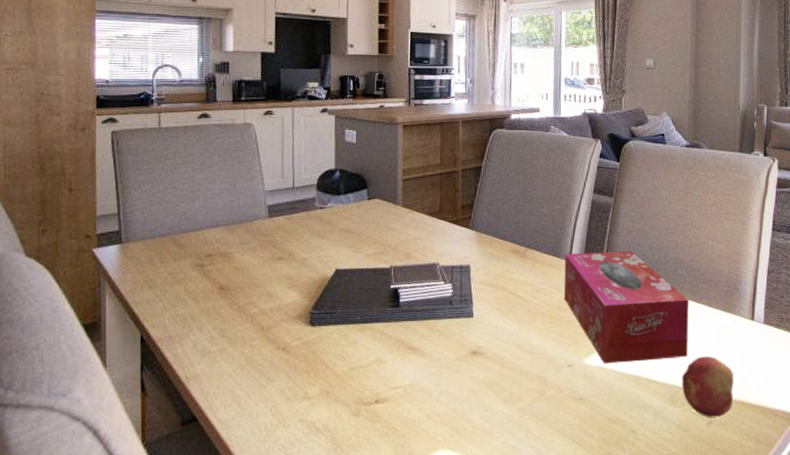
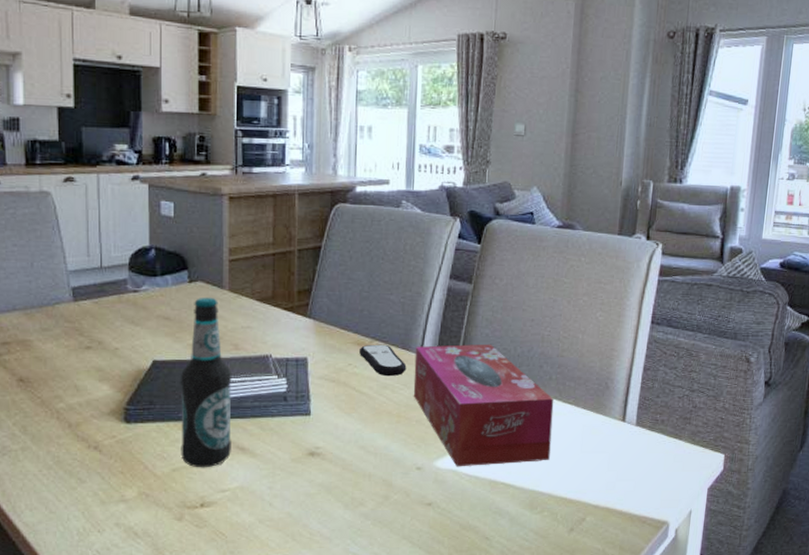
bottle: none [358,212,405,367] -> present [180,297,232,468]
remote control: none [516,252,557,281] -> present [359,344,407,377]
fruit: present [681,357,734,418] -> none [541,460,600,525]

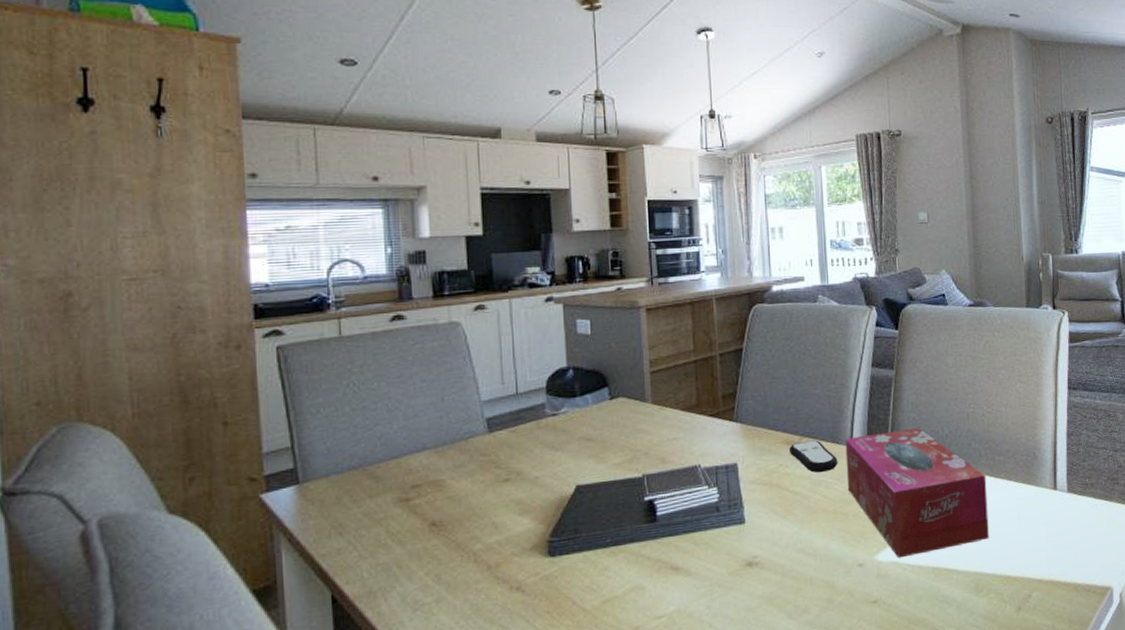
bottle: present [180,297,232,468] -> none [606,412,665,596]

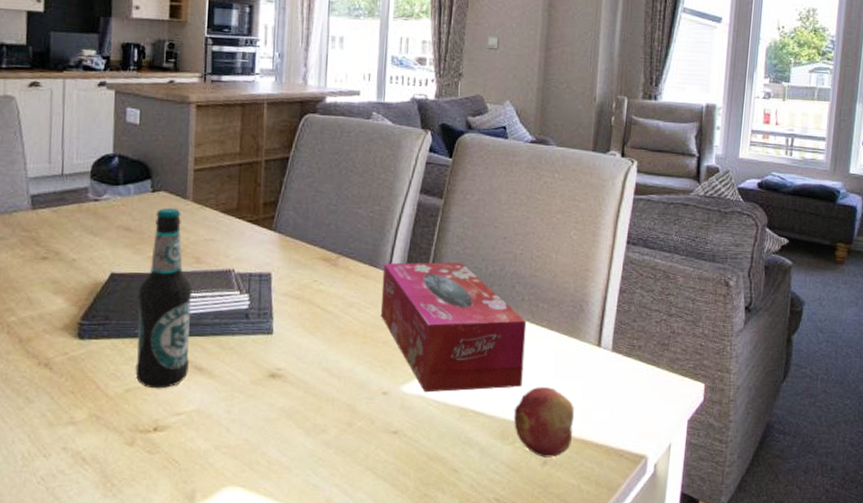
bottle: none [606,412,665,596] -> present [135,207,193,389]
remote control: present [789,440,838,473] -> none [325,260,374,295]
fruit: none [984,535,1041,604] -> present [513,387,575,458]

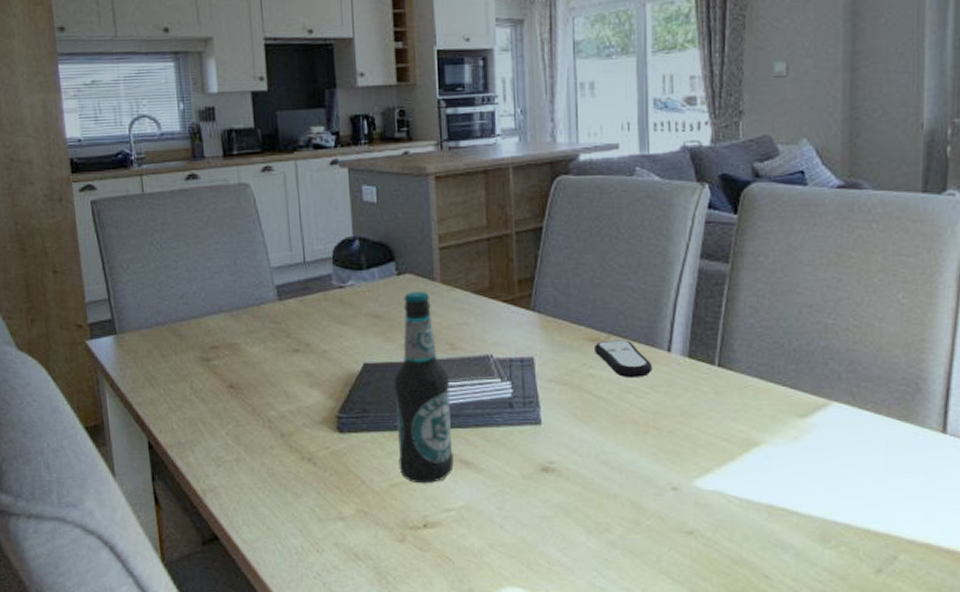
remote control: none [325,260,374,295] -> present [595,340,653,379]
tissue box: present [380,262,527,393] -> none [662,336,846,488]
fruit: present [513,387,575,458] -> none [835,482,916,565]

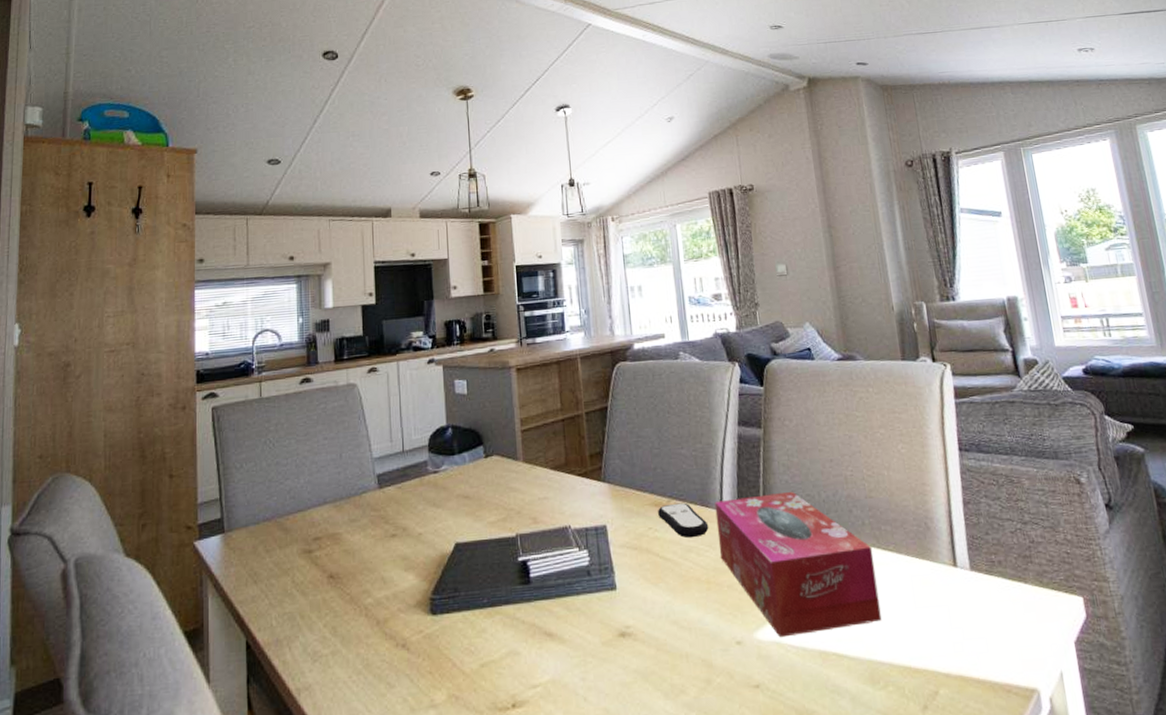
bottle: present [393,290,454,484] -> none [482,470,539,661]
tissue box: none [662,336,846,488] -> present [714,491,882,638]

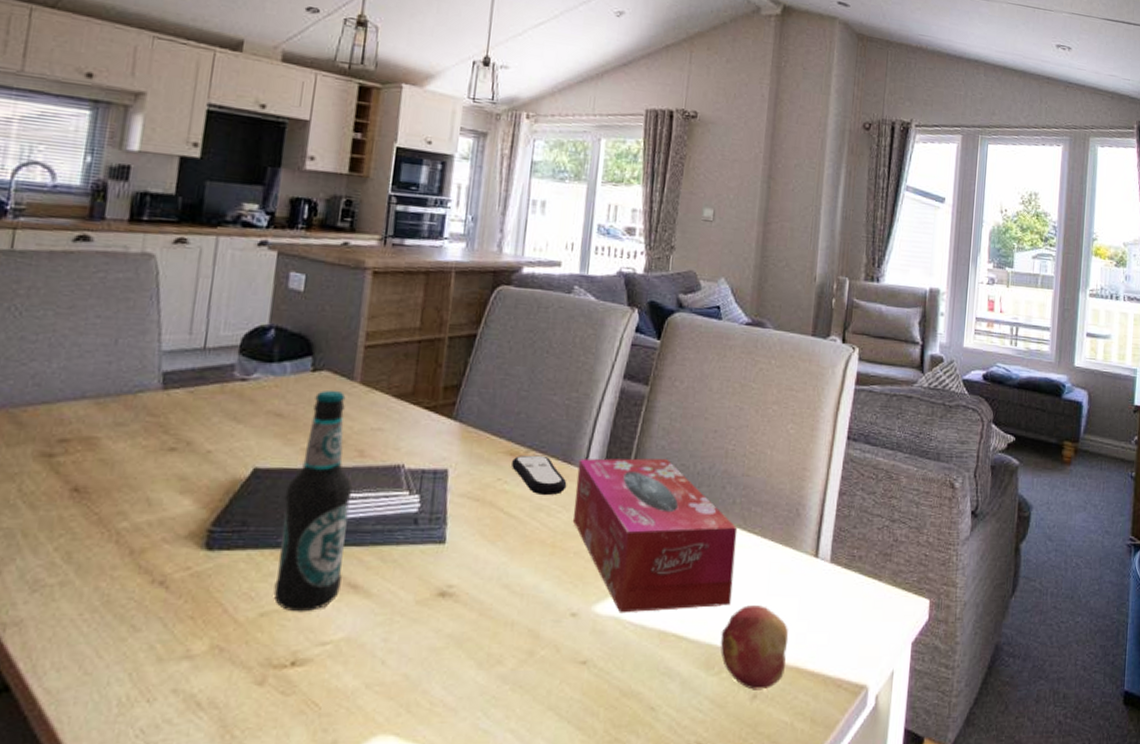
bottle: none [482,470,539,661] -> present [273,389,353,612]
fruit: none [878,618,950,701] -> present [720,605,789,690]

